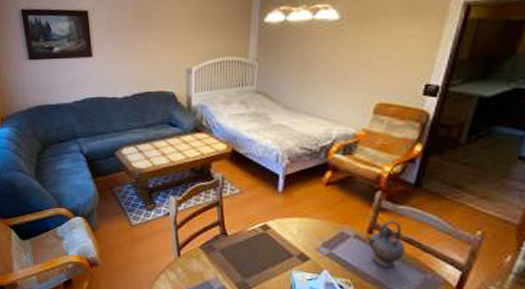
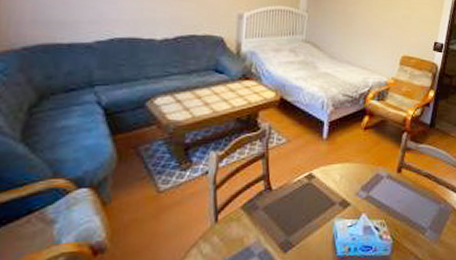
teapot: present [366,221,405,269] -> none [396,159,425,204]

